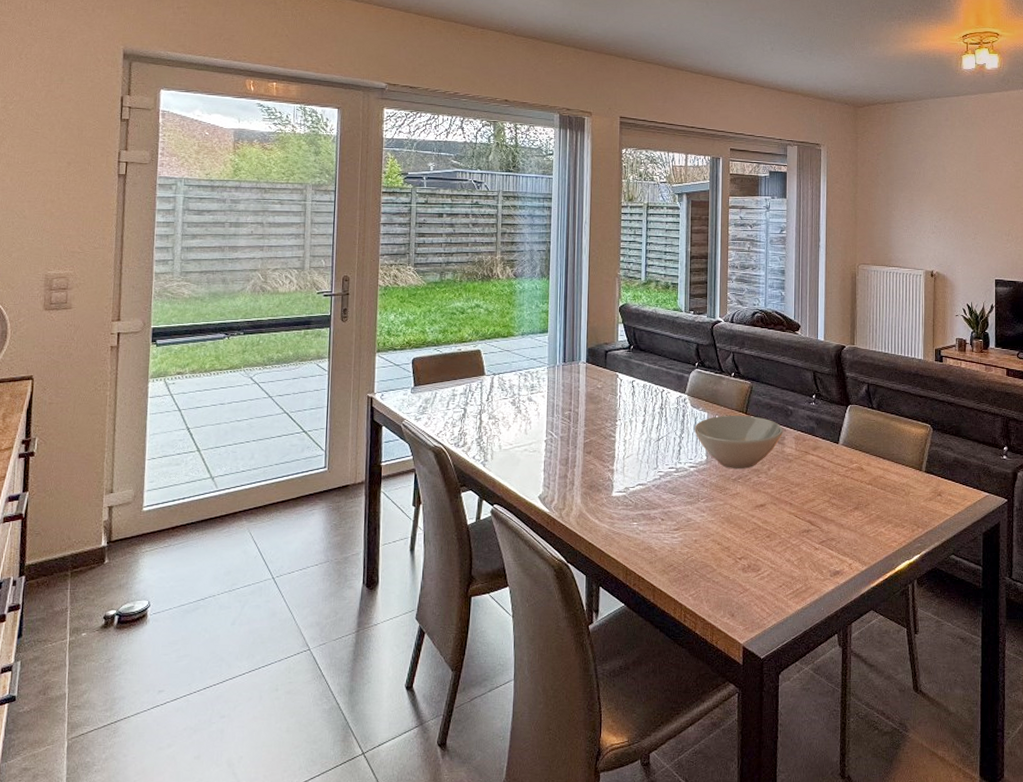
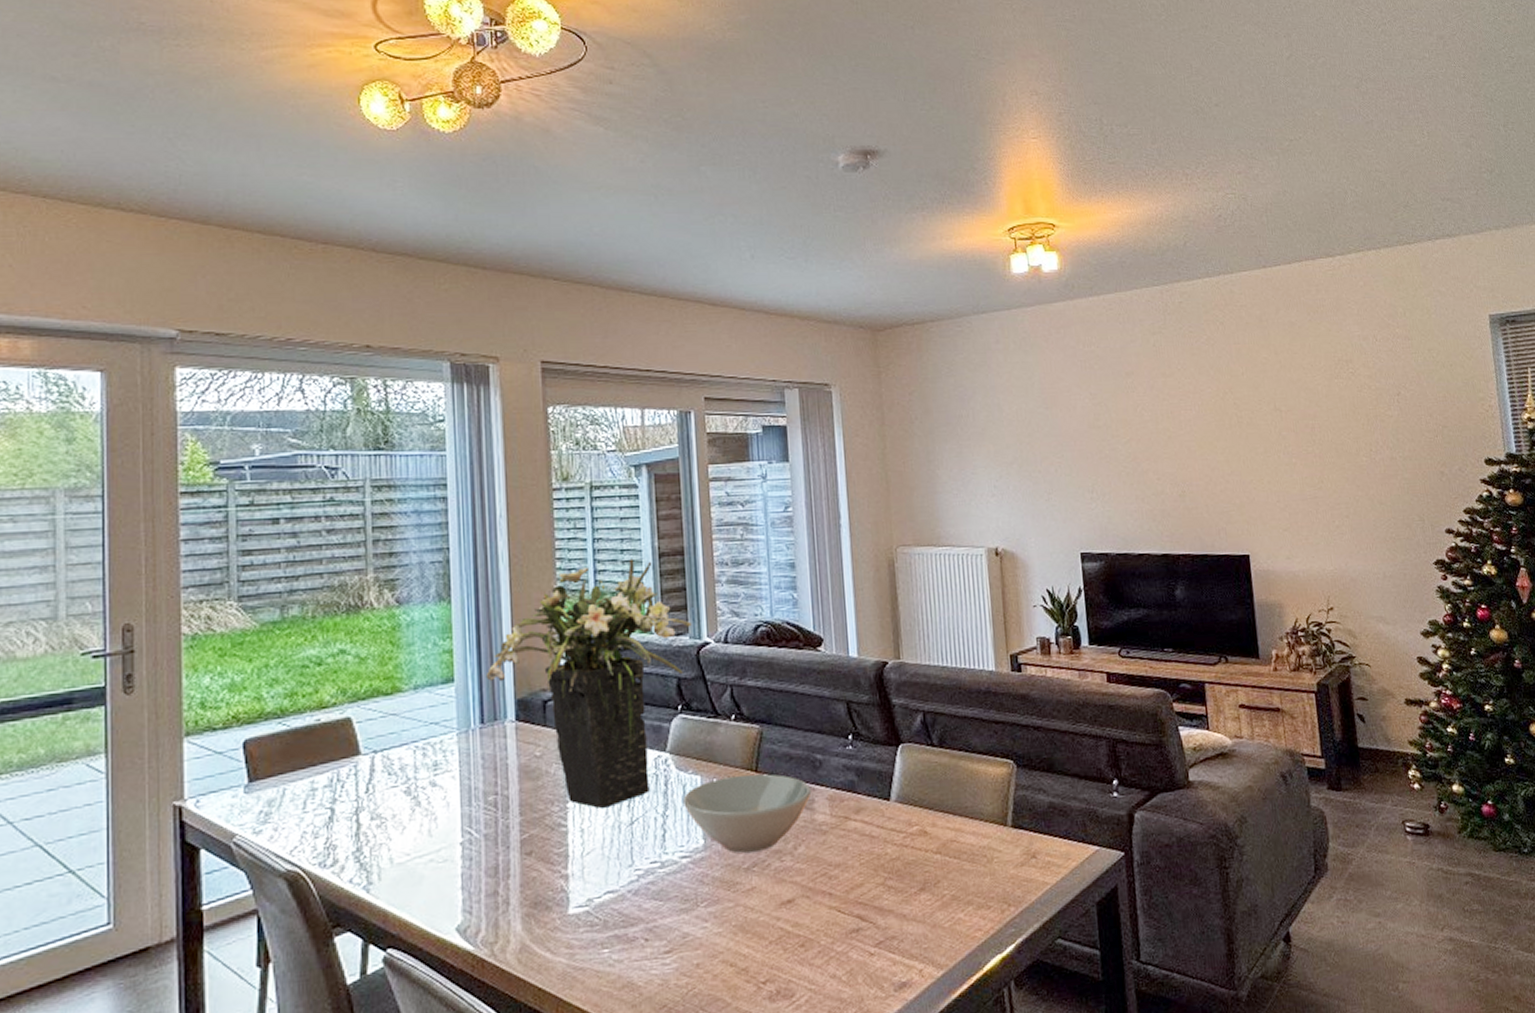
flower arrangement: none [568,258,709,427] -> present [485,558,692,808]

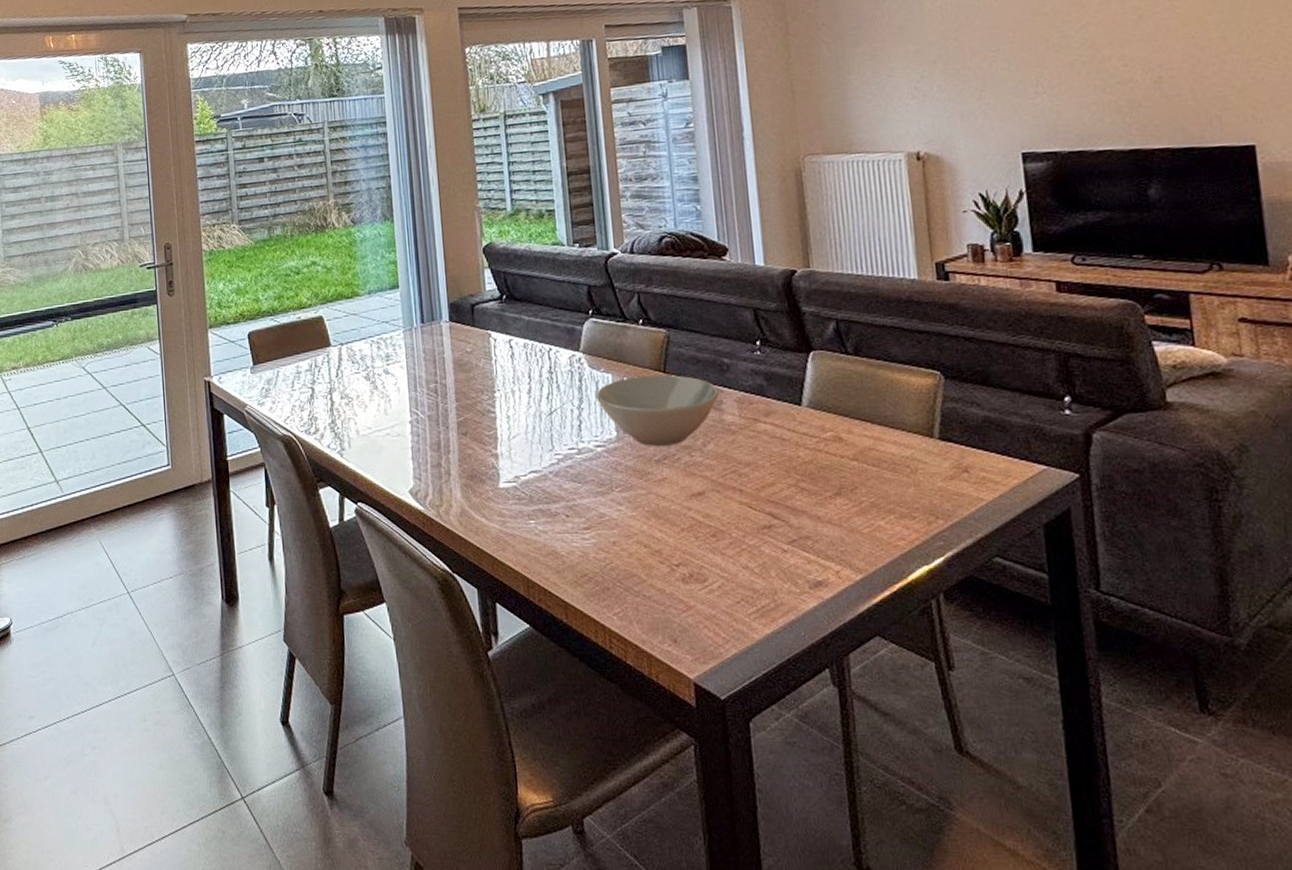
flower arrangement: present [485,558,692,808] -> none [423,178,599,399]

